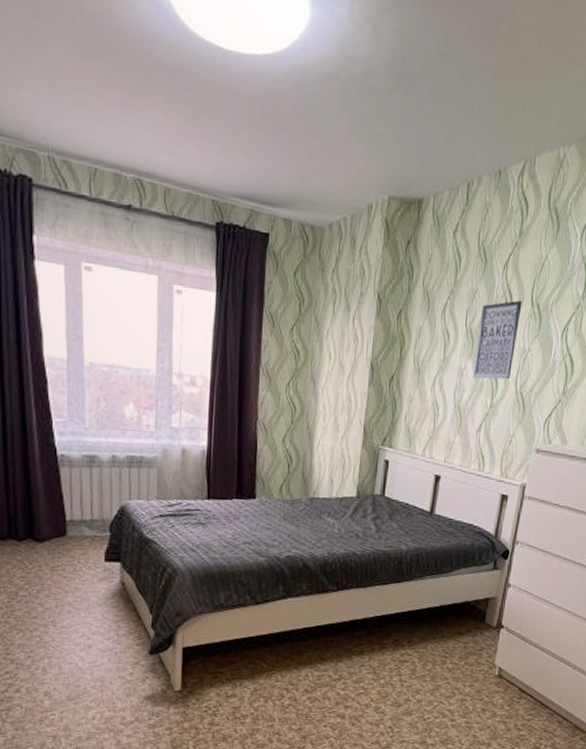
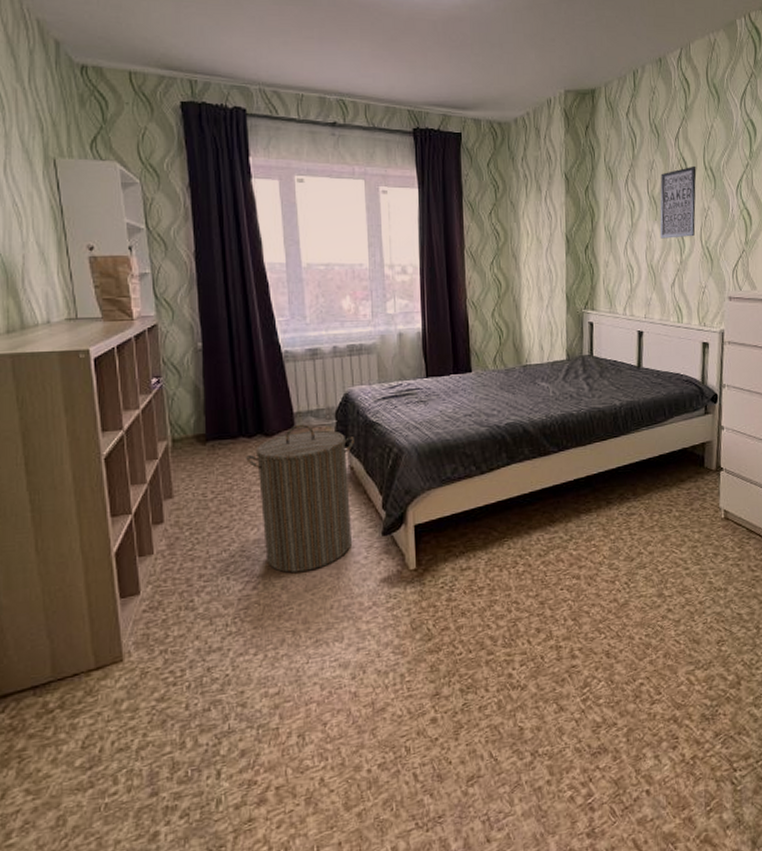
laundry hamper: none [13,533,129,681] -> present [245,424,356,573]

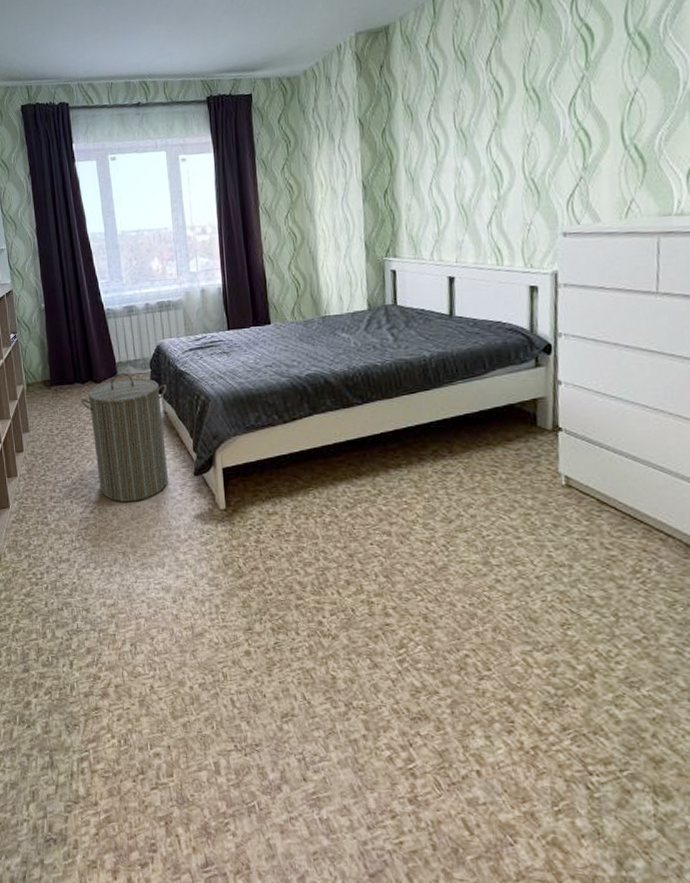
wall art: present [659,165,697,239] -> none [469,88,516,175]

